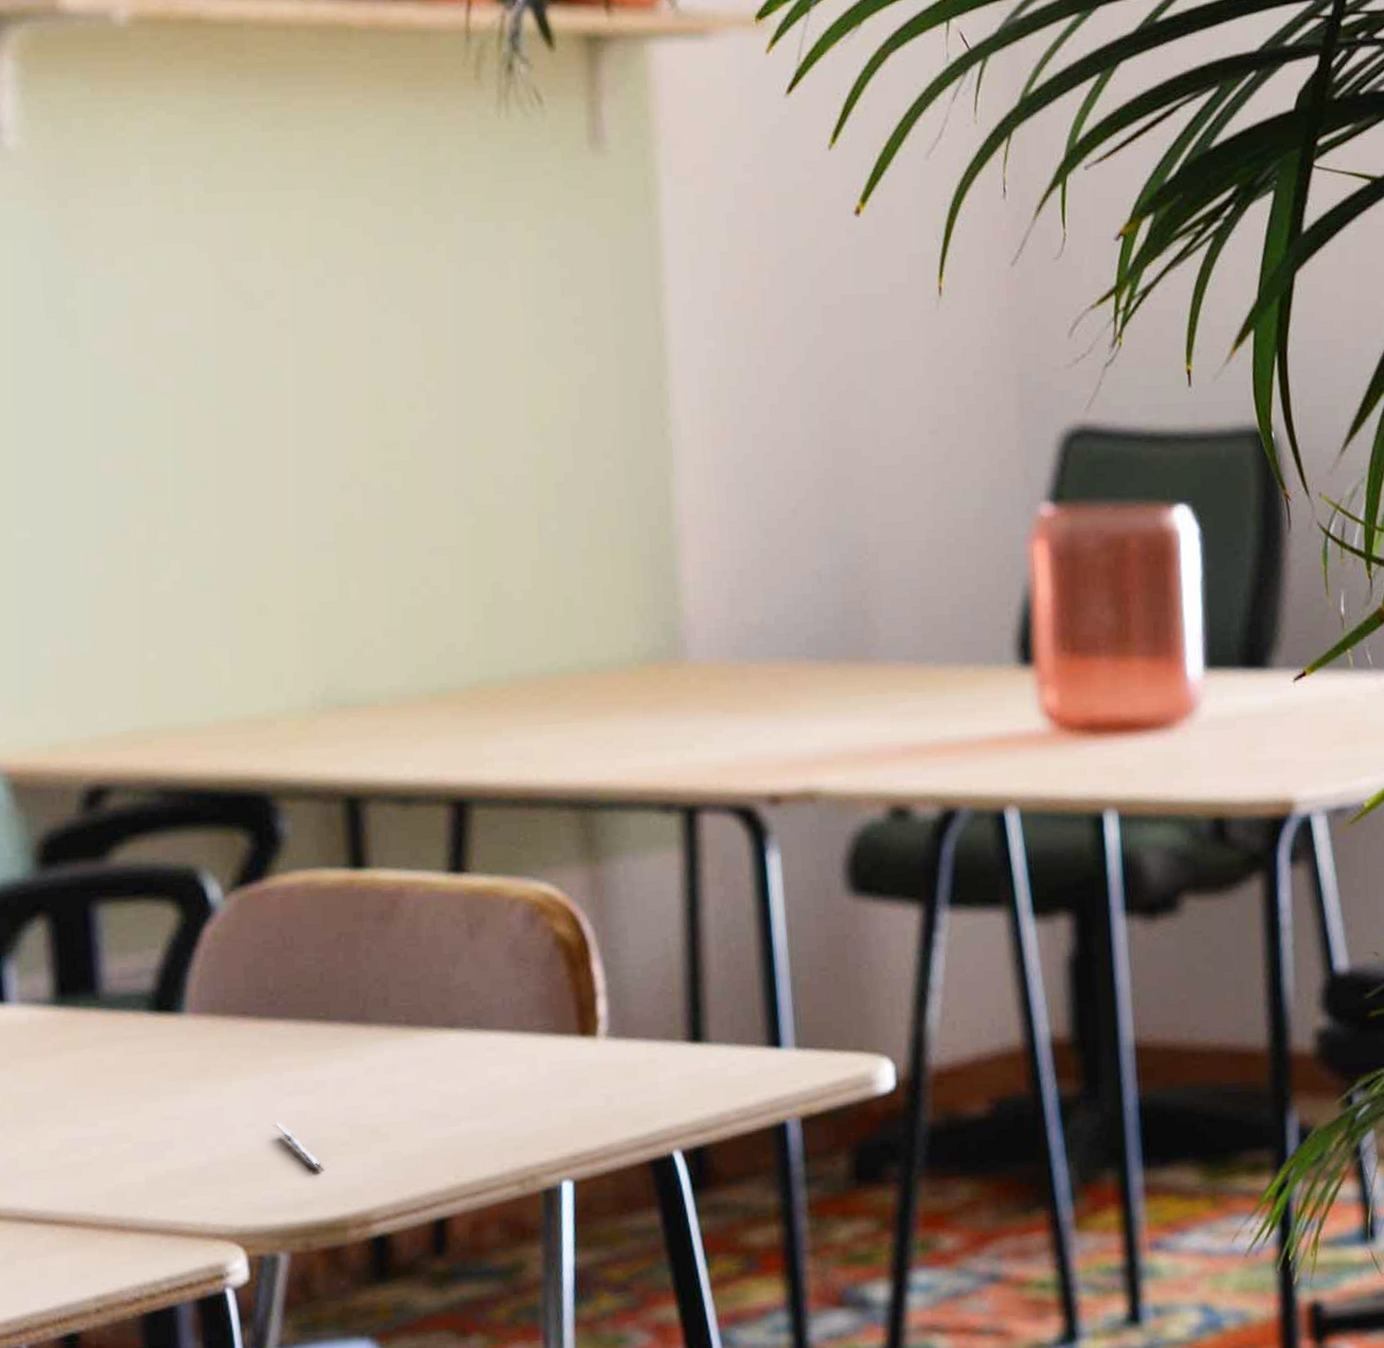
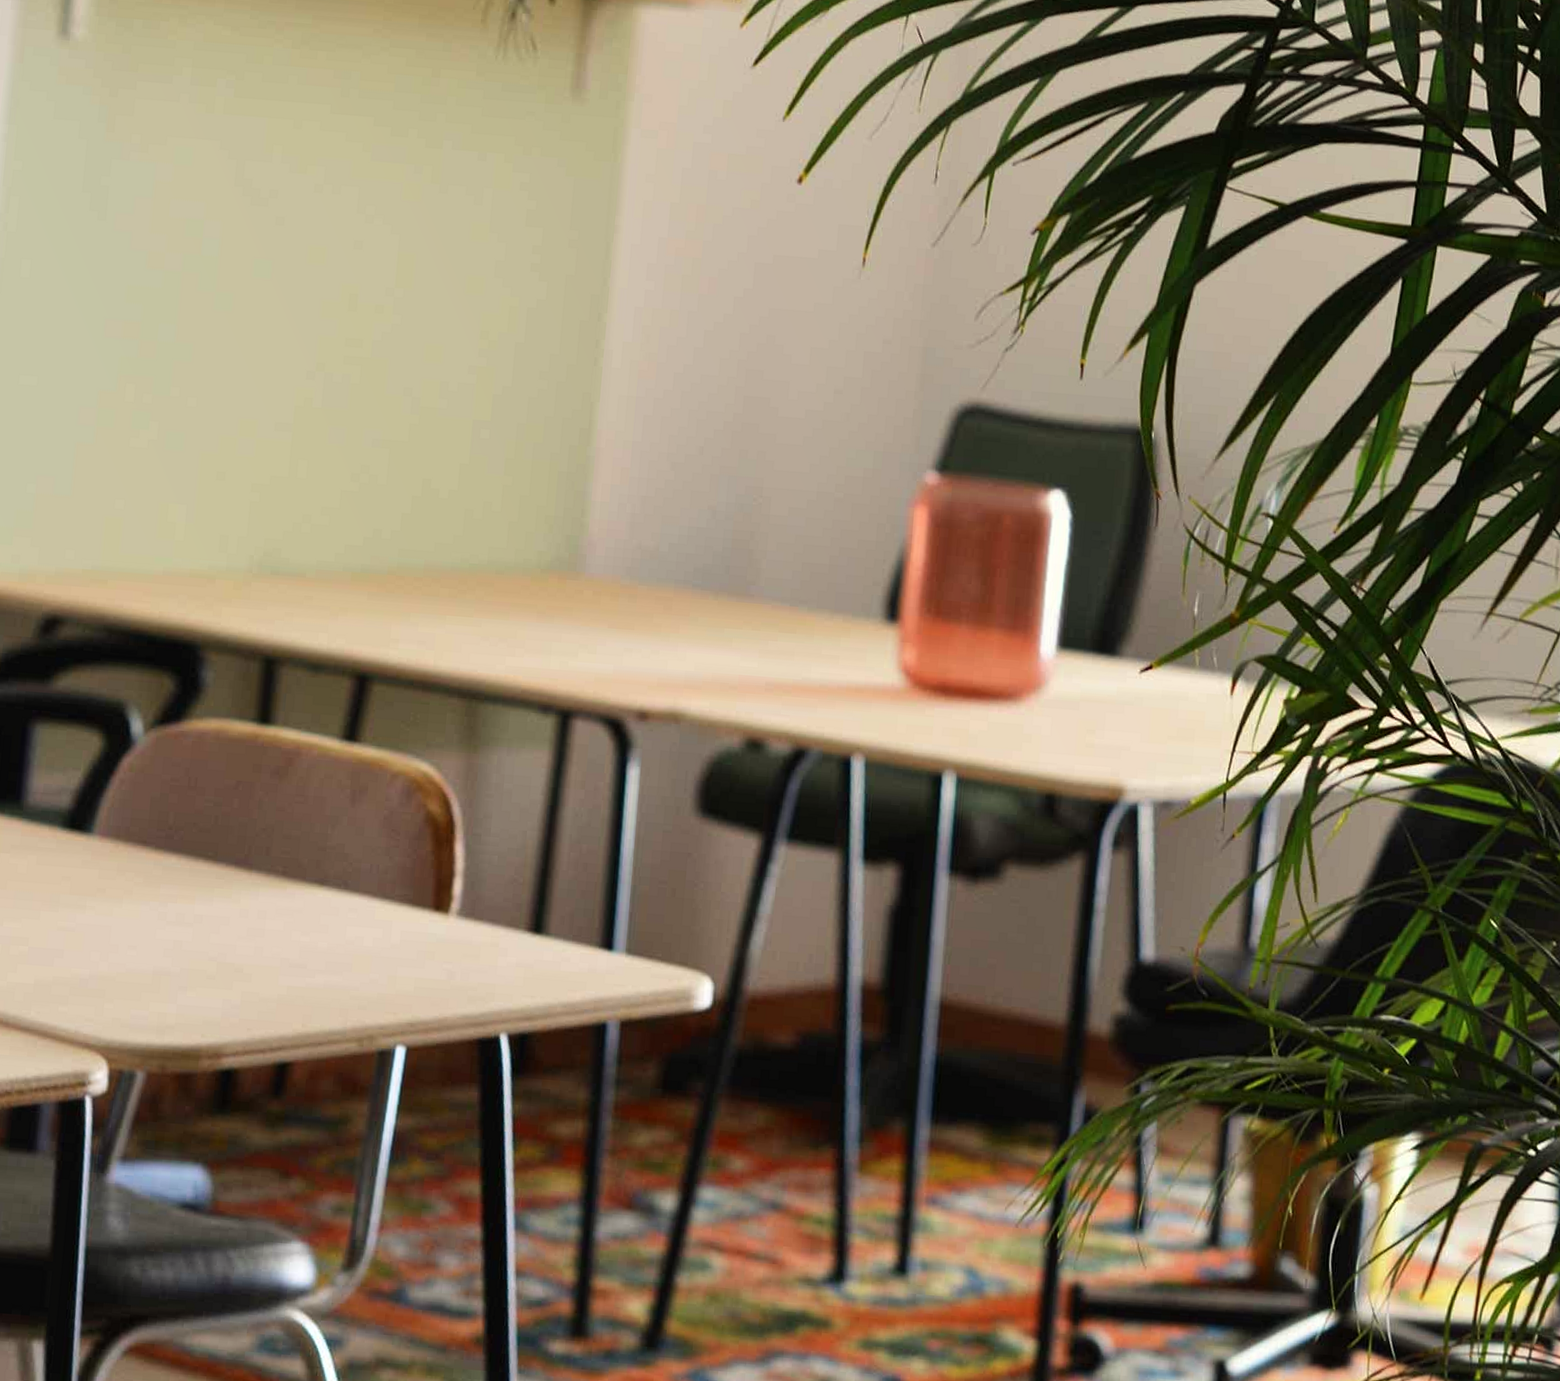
pen: present [270,1122,323,1168] -> none [149,947,189,997]

